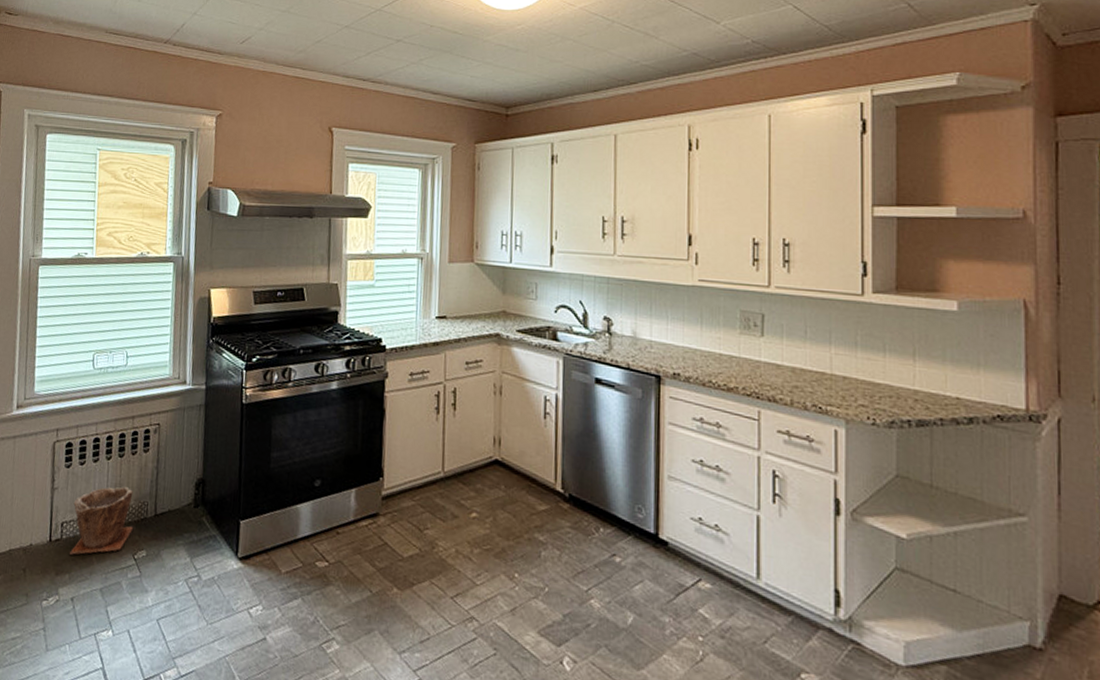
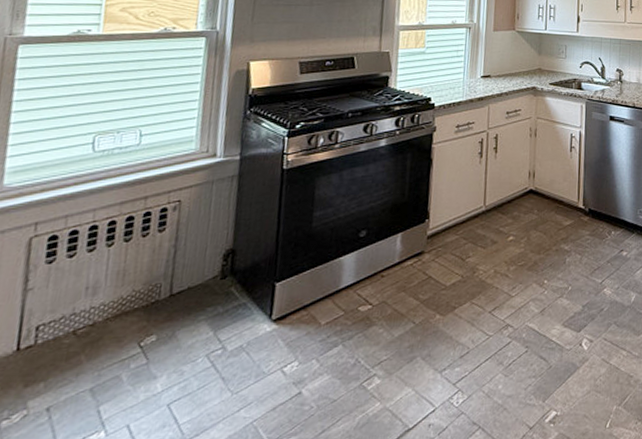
plant pot: present [70,486,133,555] -> none [47,272,142,360]

